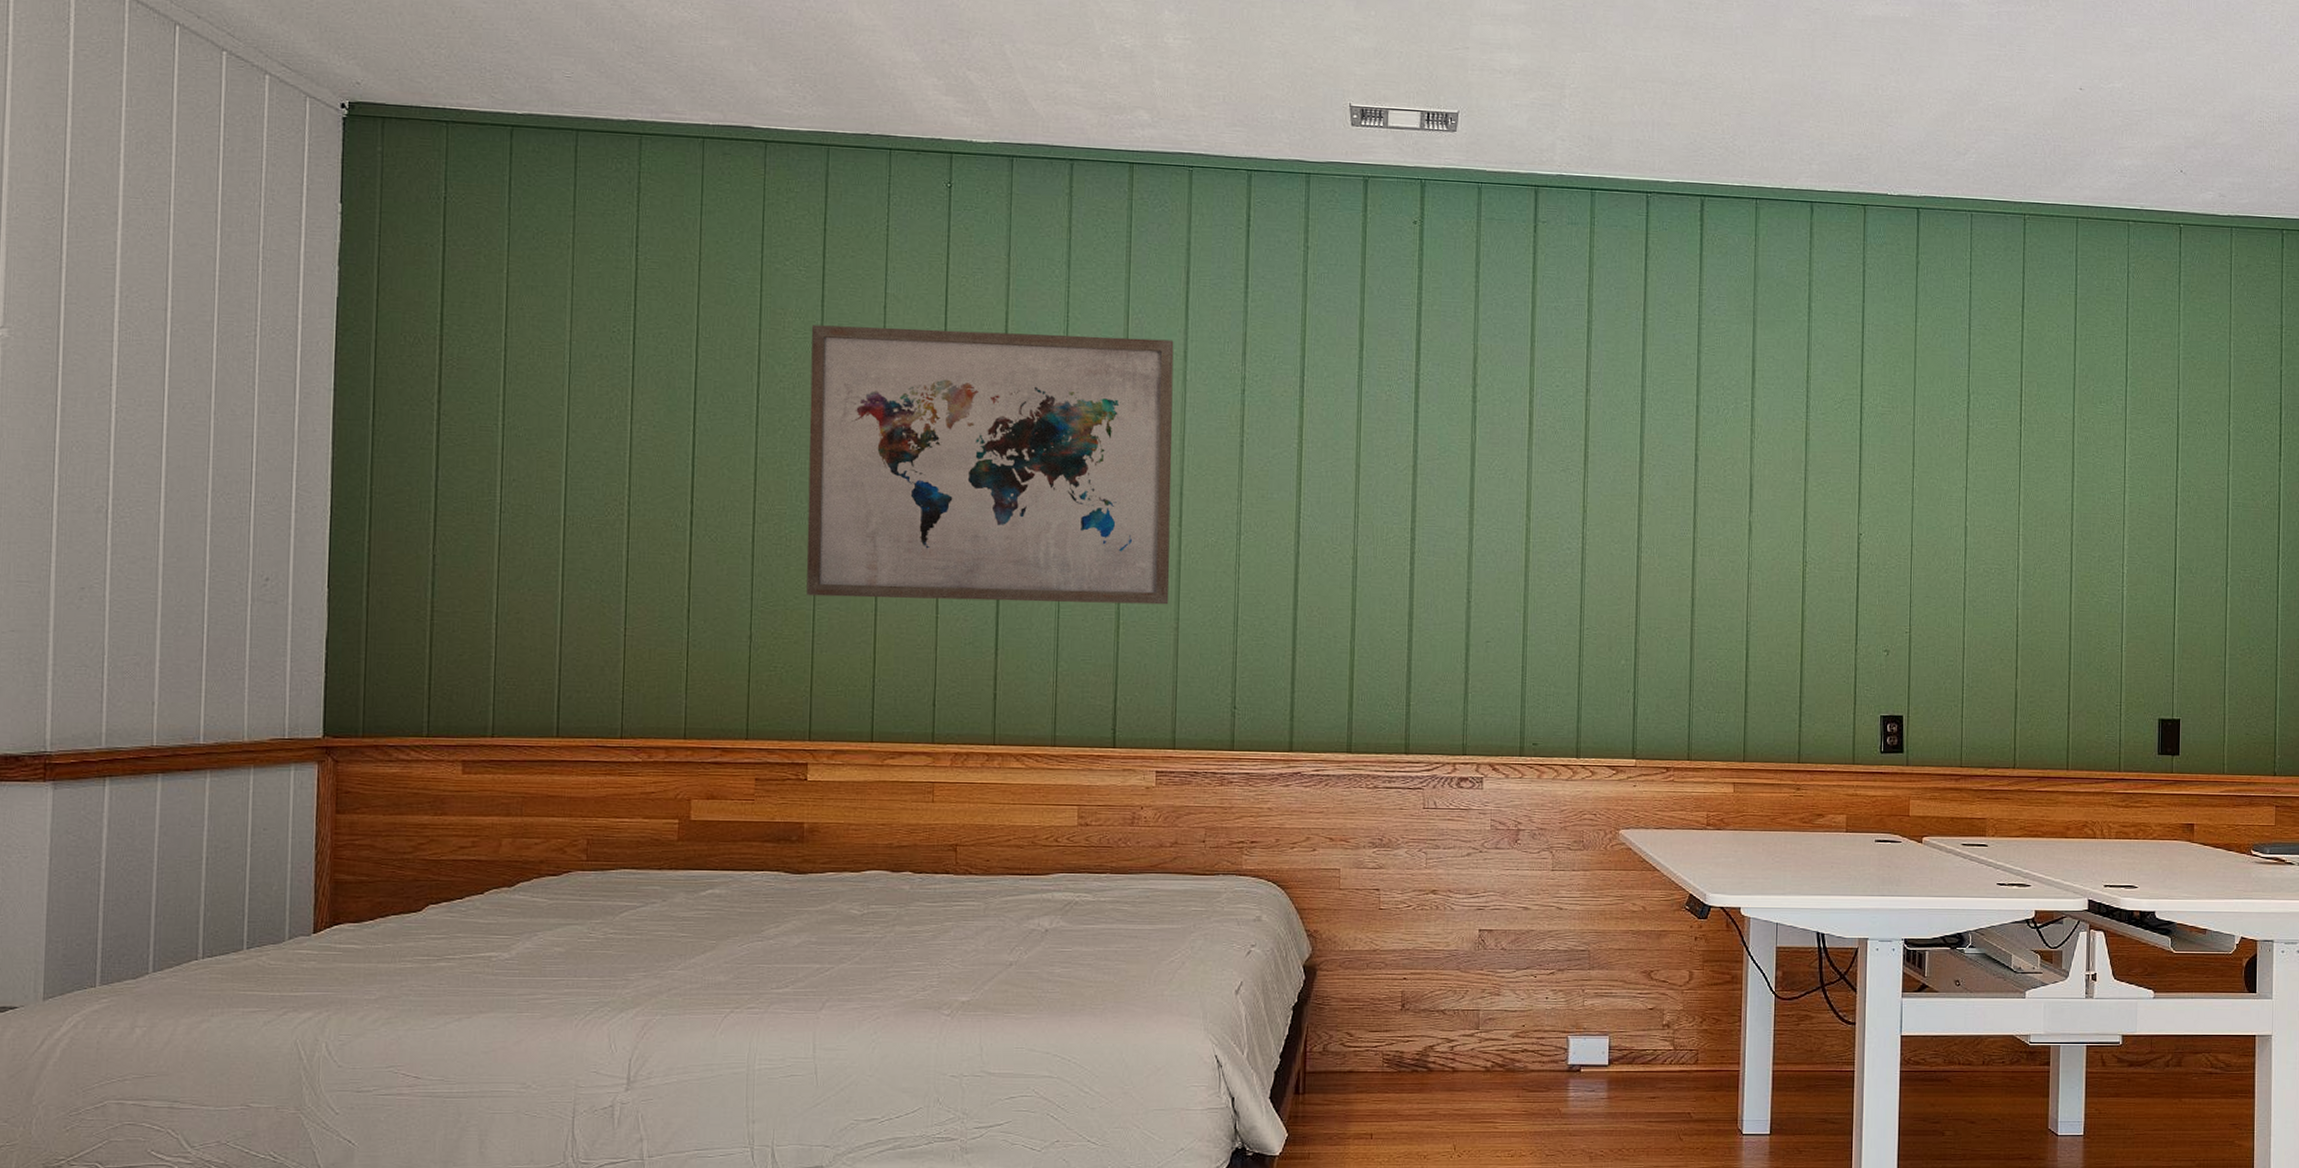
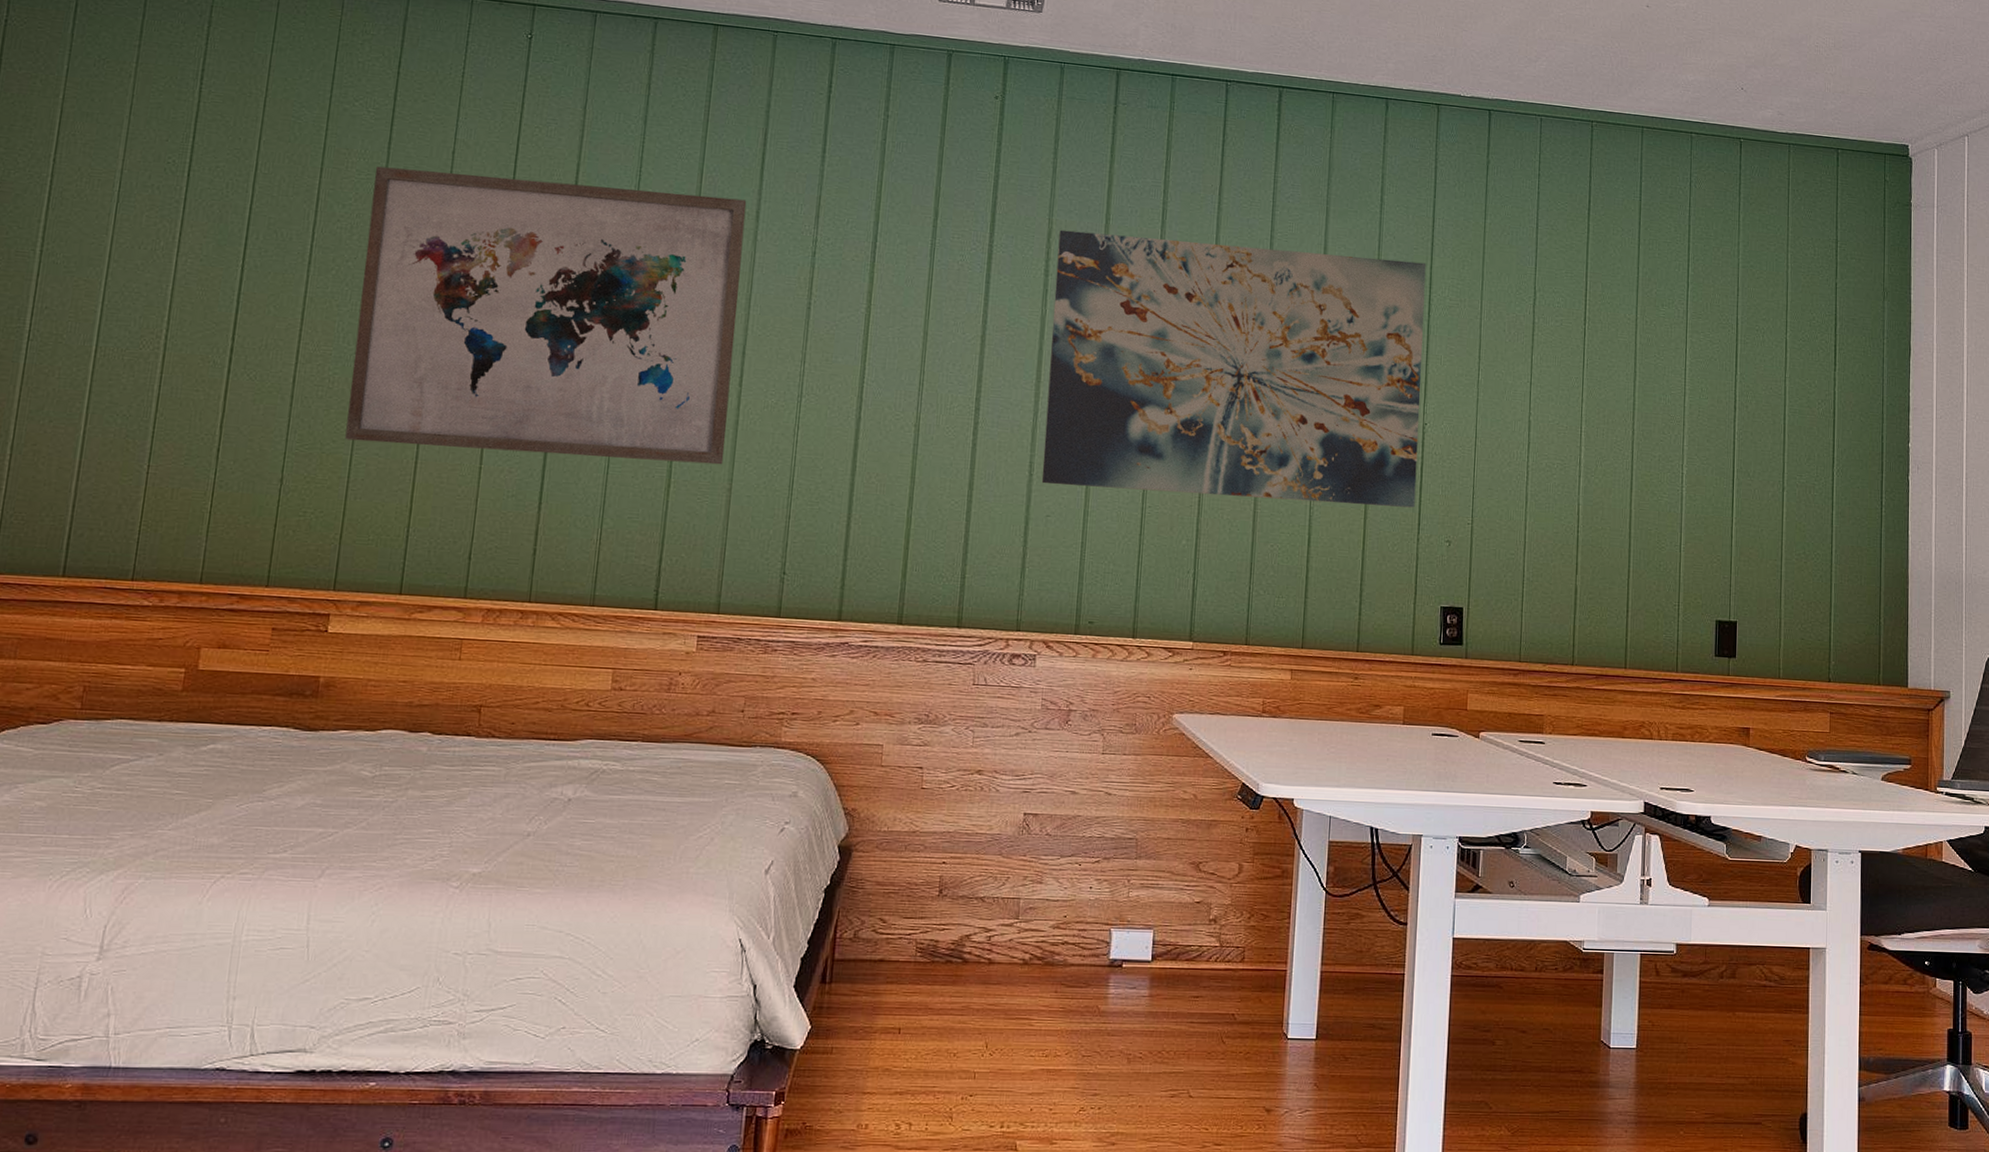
wall art: none [1479,354,1857,619] -> present [1041,229,1426,508]

